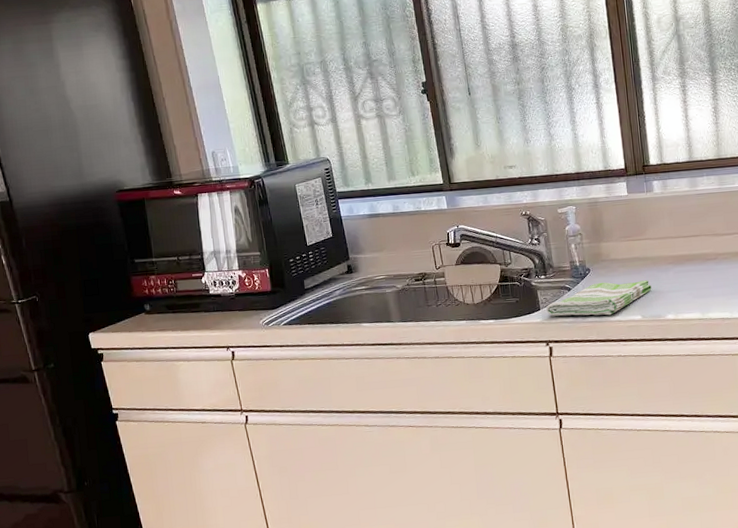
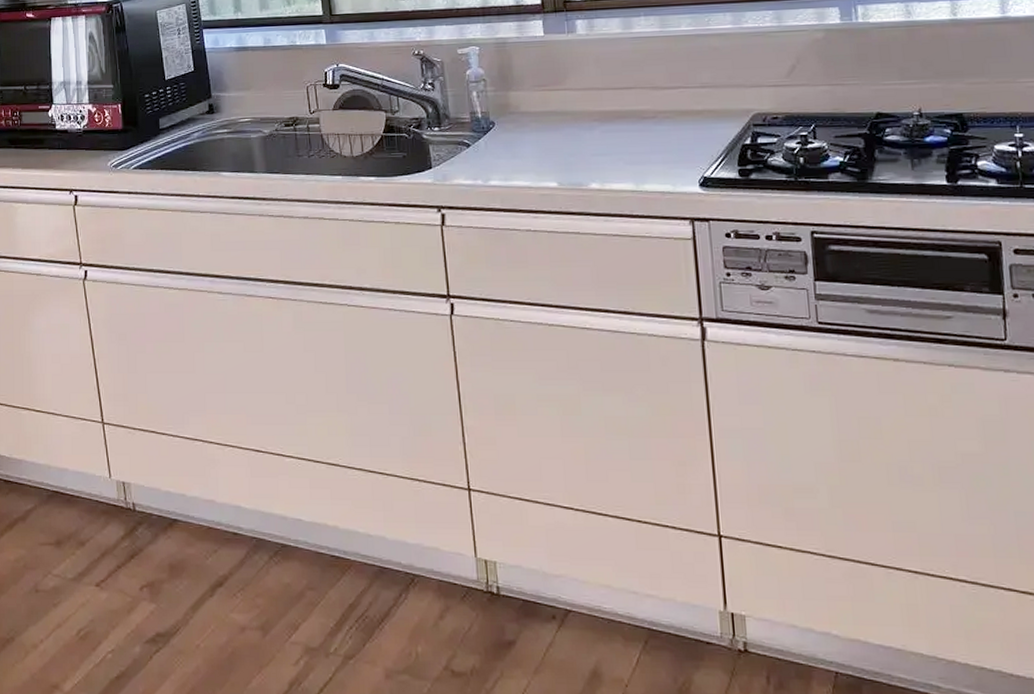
dish towel: present [546,280,652,316] -> none [439,139,571,180]

